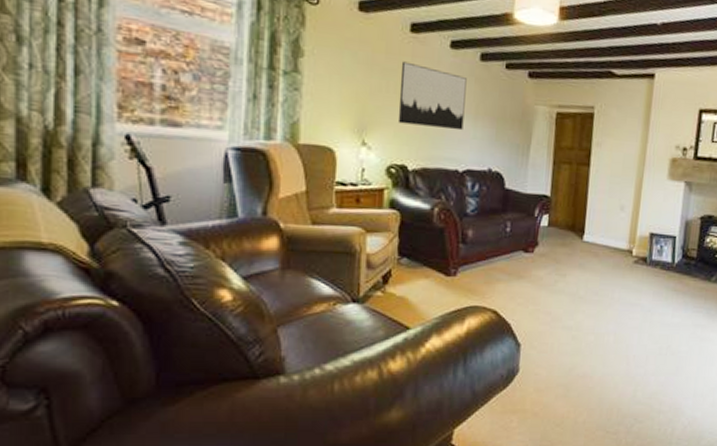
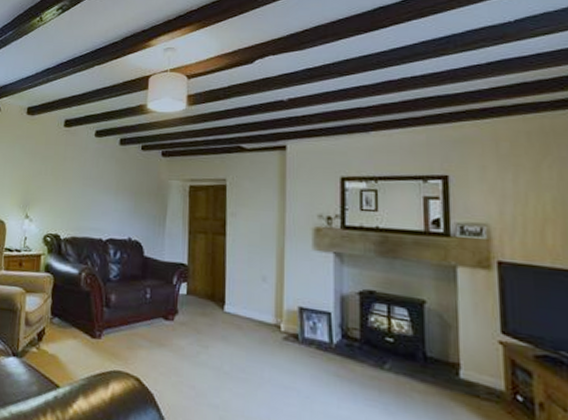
wall art: present [397,61,467,131] -> none [53,150,109,204]

